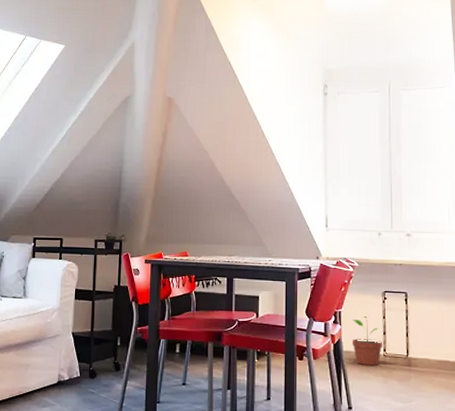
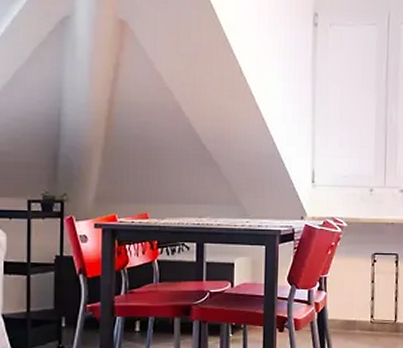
potted plant: present [352,316,382,365] -> none [337,281,370,333]

